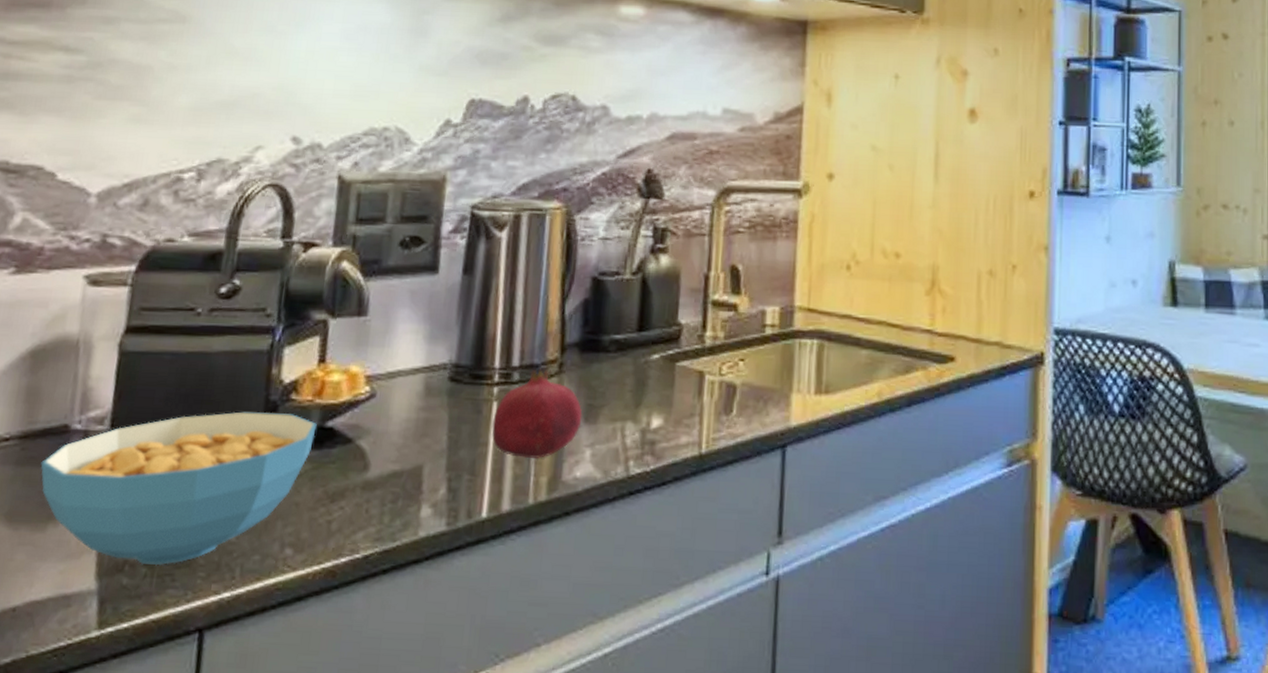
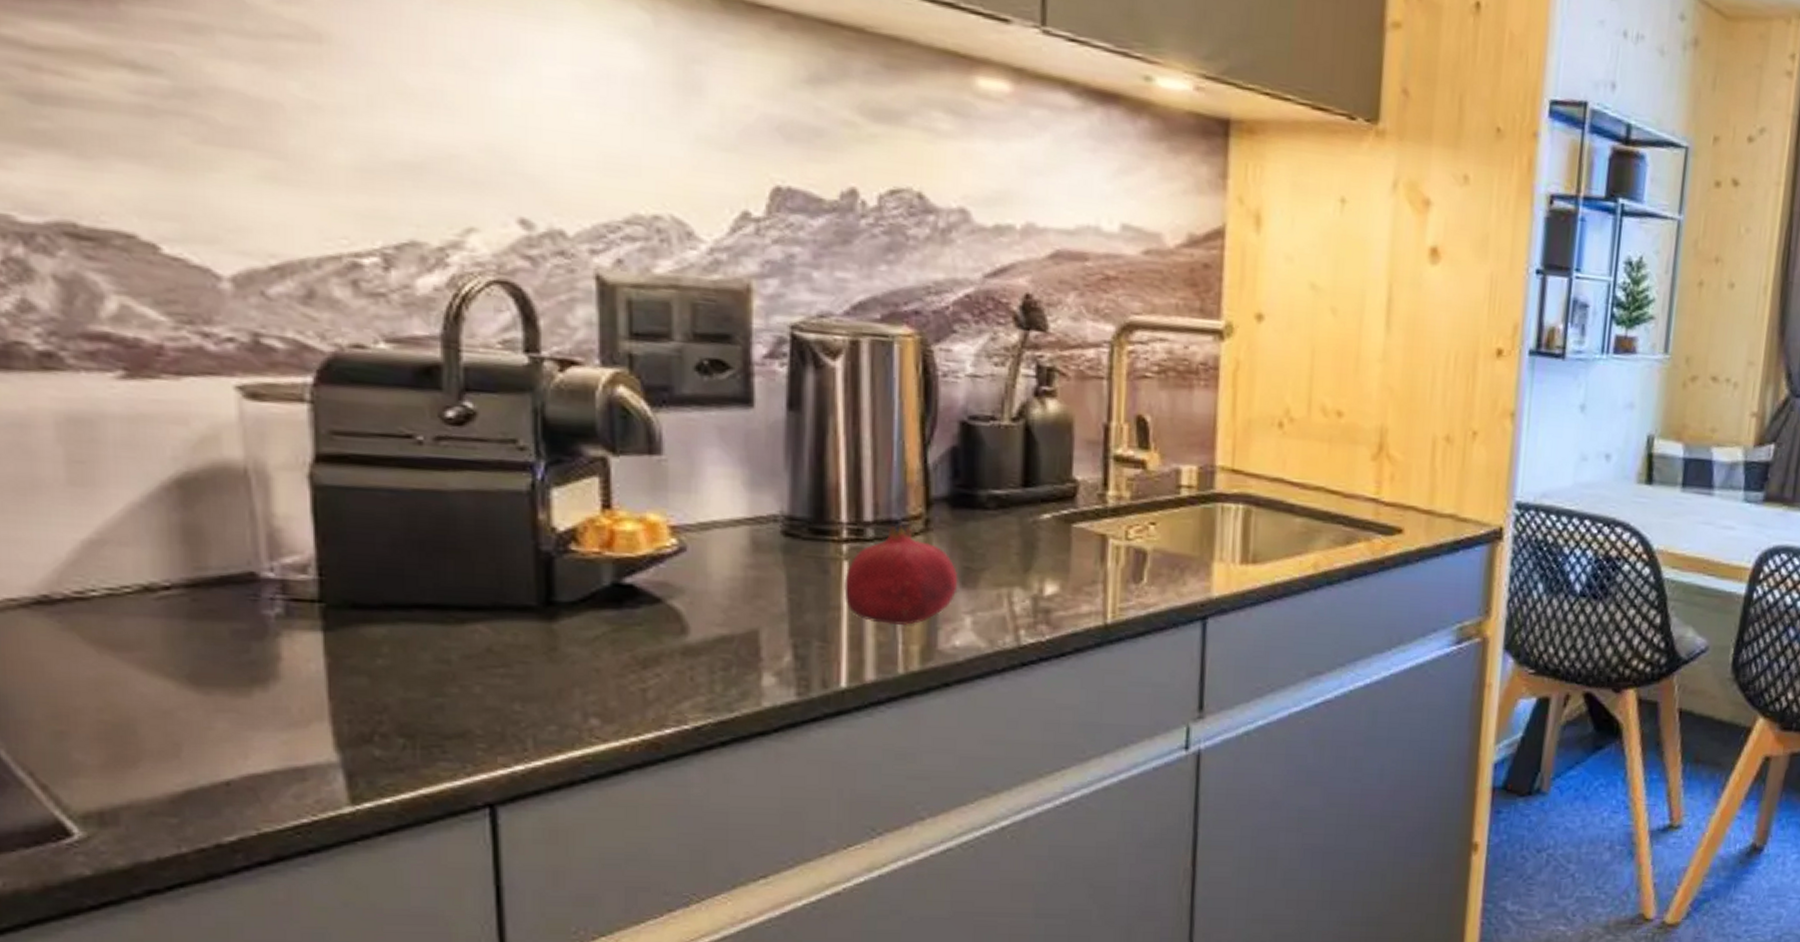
cereal bowl: present [40,411,317,566] -> none [225,563,611,736]

